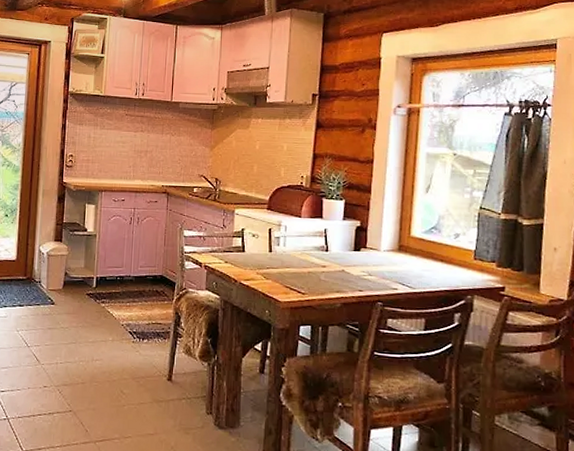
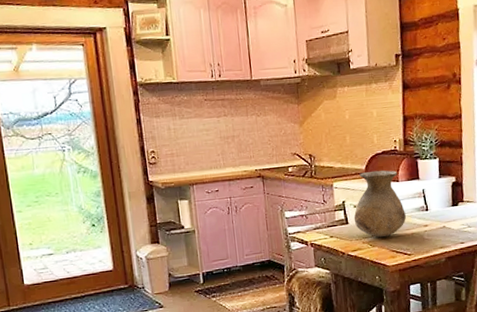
vase: none [251,203,304,272] -> present [353,170,406,238]

